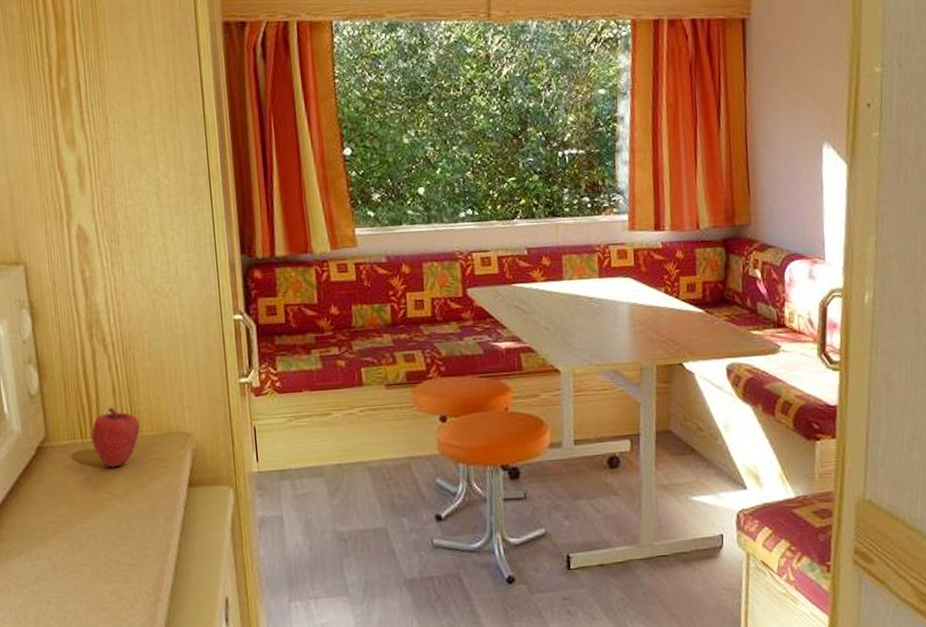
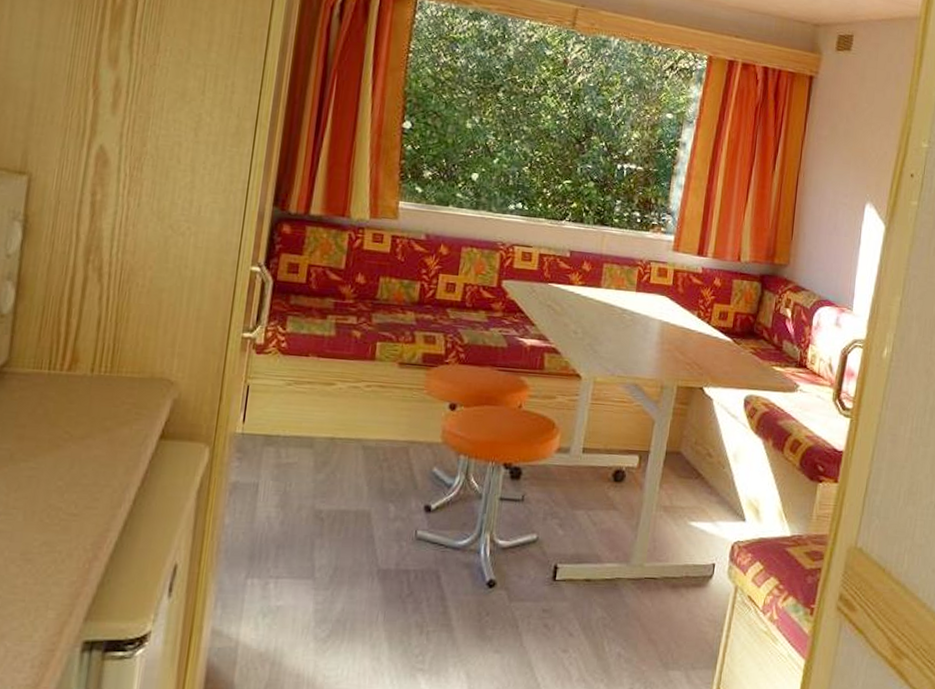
apple: present [91,407,140,468] -> none [60,340,120,406]

